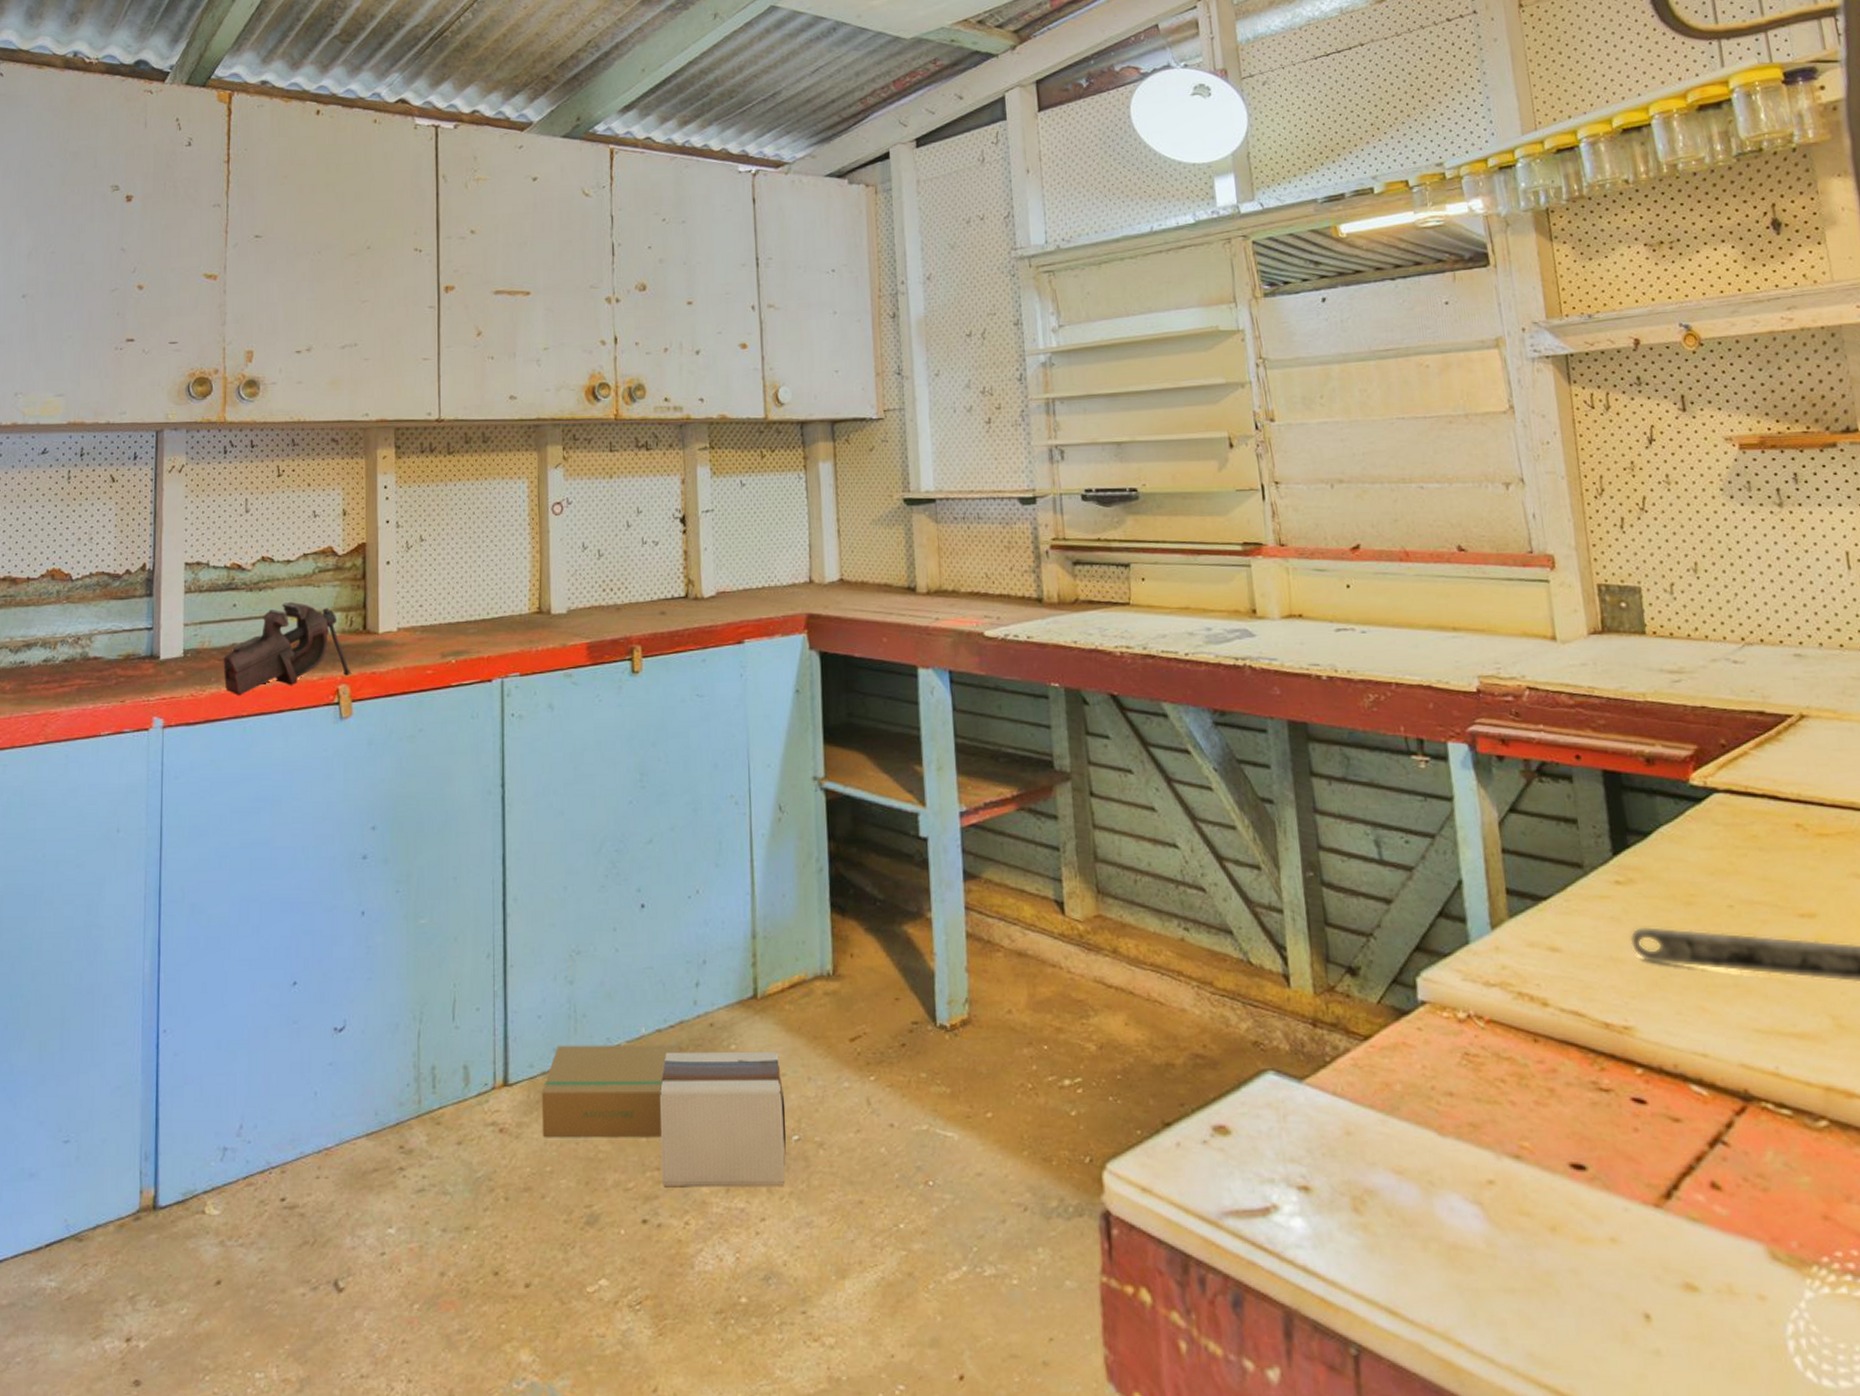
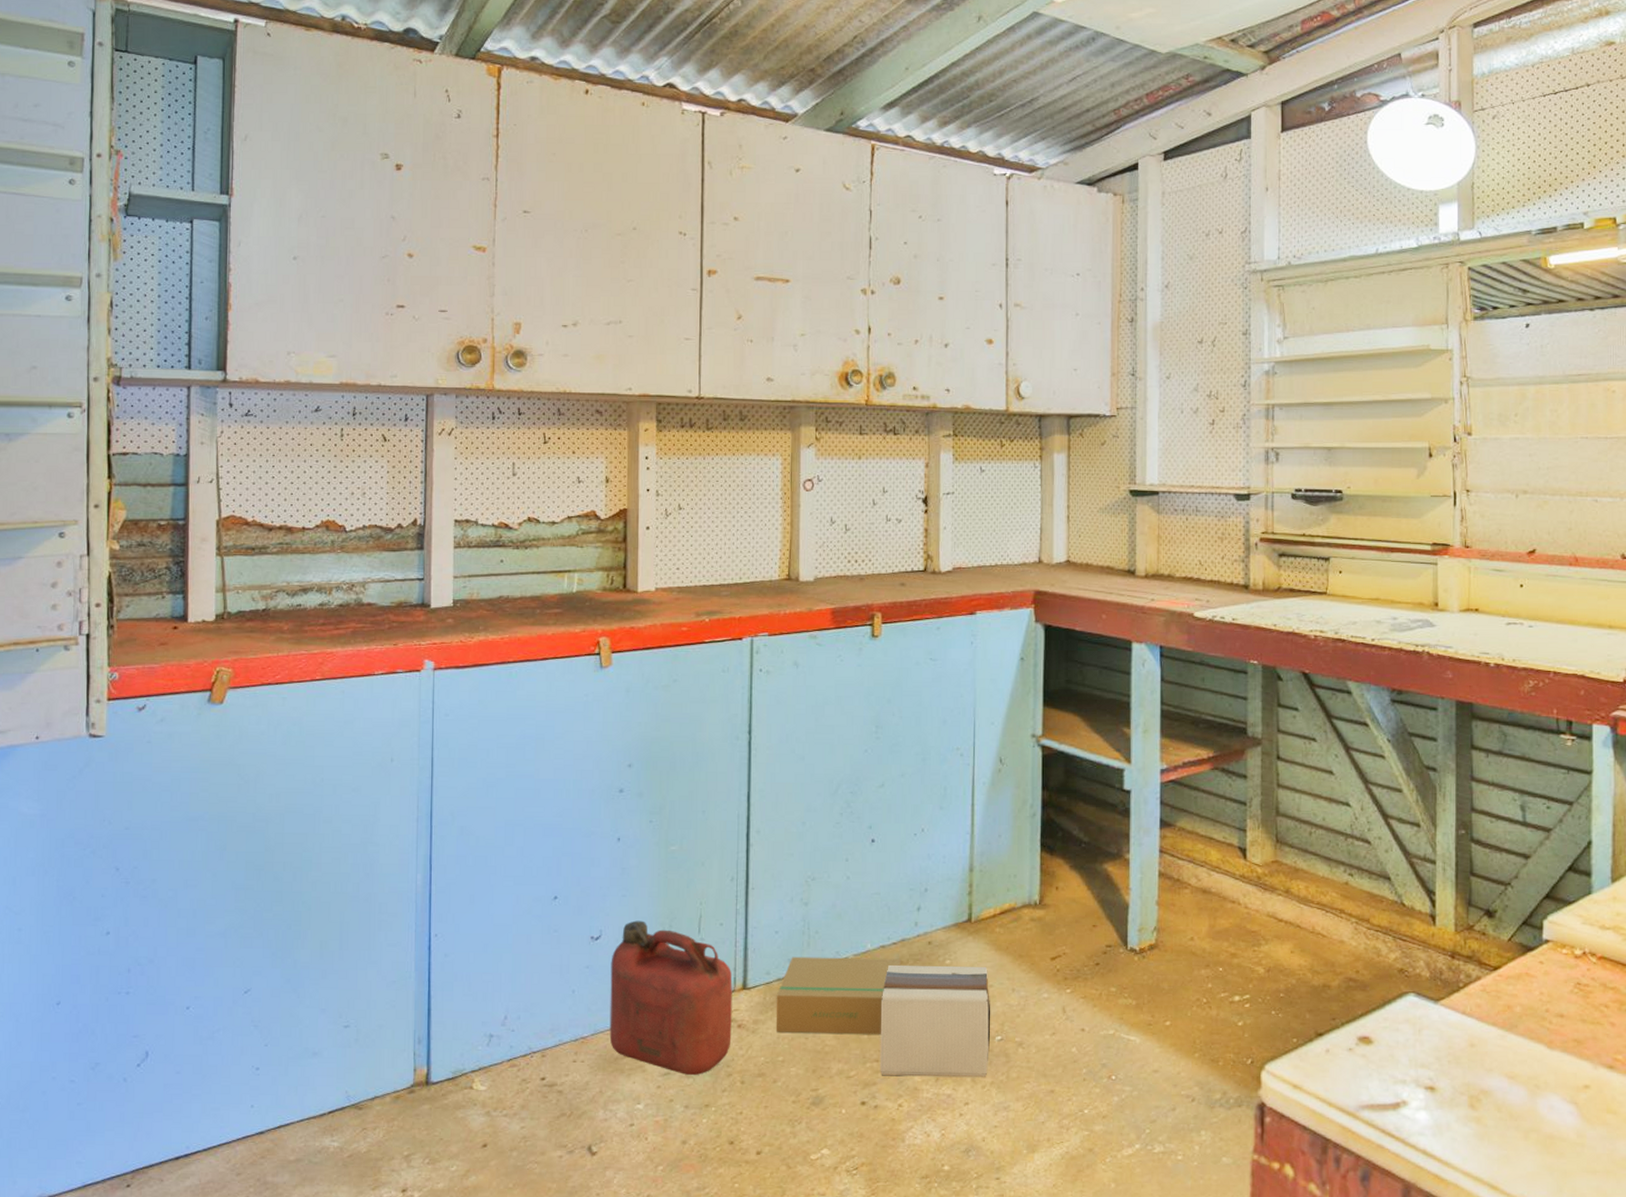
bench vise: present [223,601,351,696] -> none [491,559,612,643]
fuel can: none [356,1007,493,1191] -> present [609,920,733,1075]

